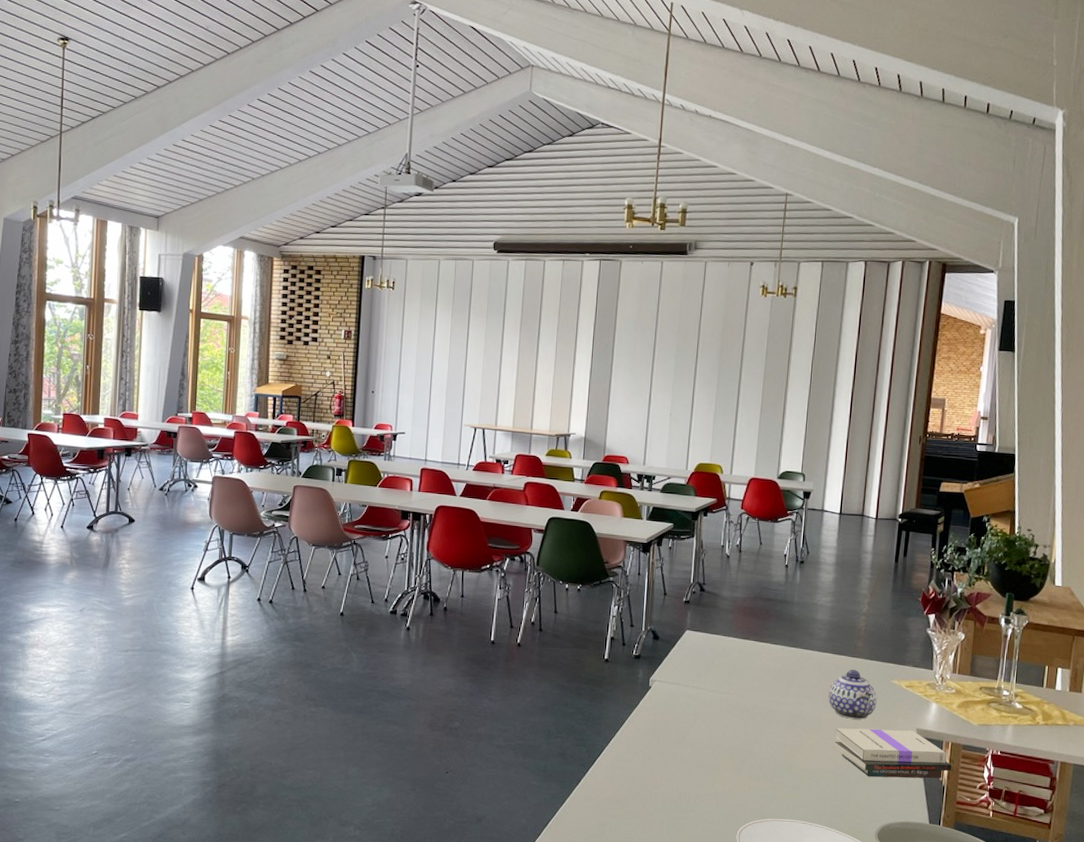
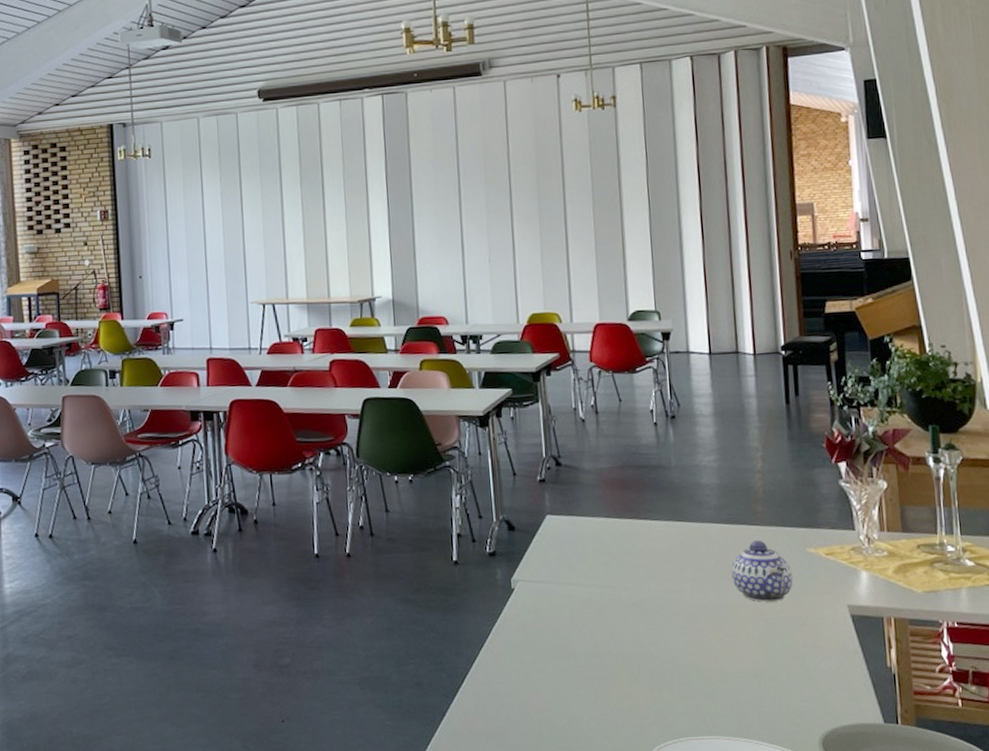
books: present [834,727,952,779] -> none [747,608,900,672]

